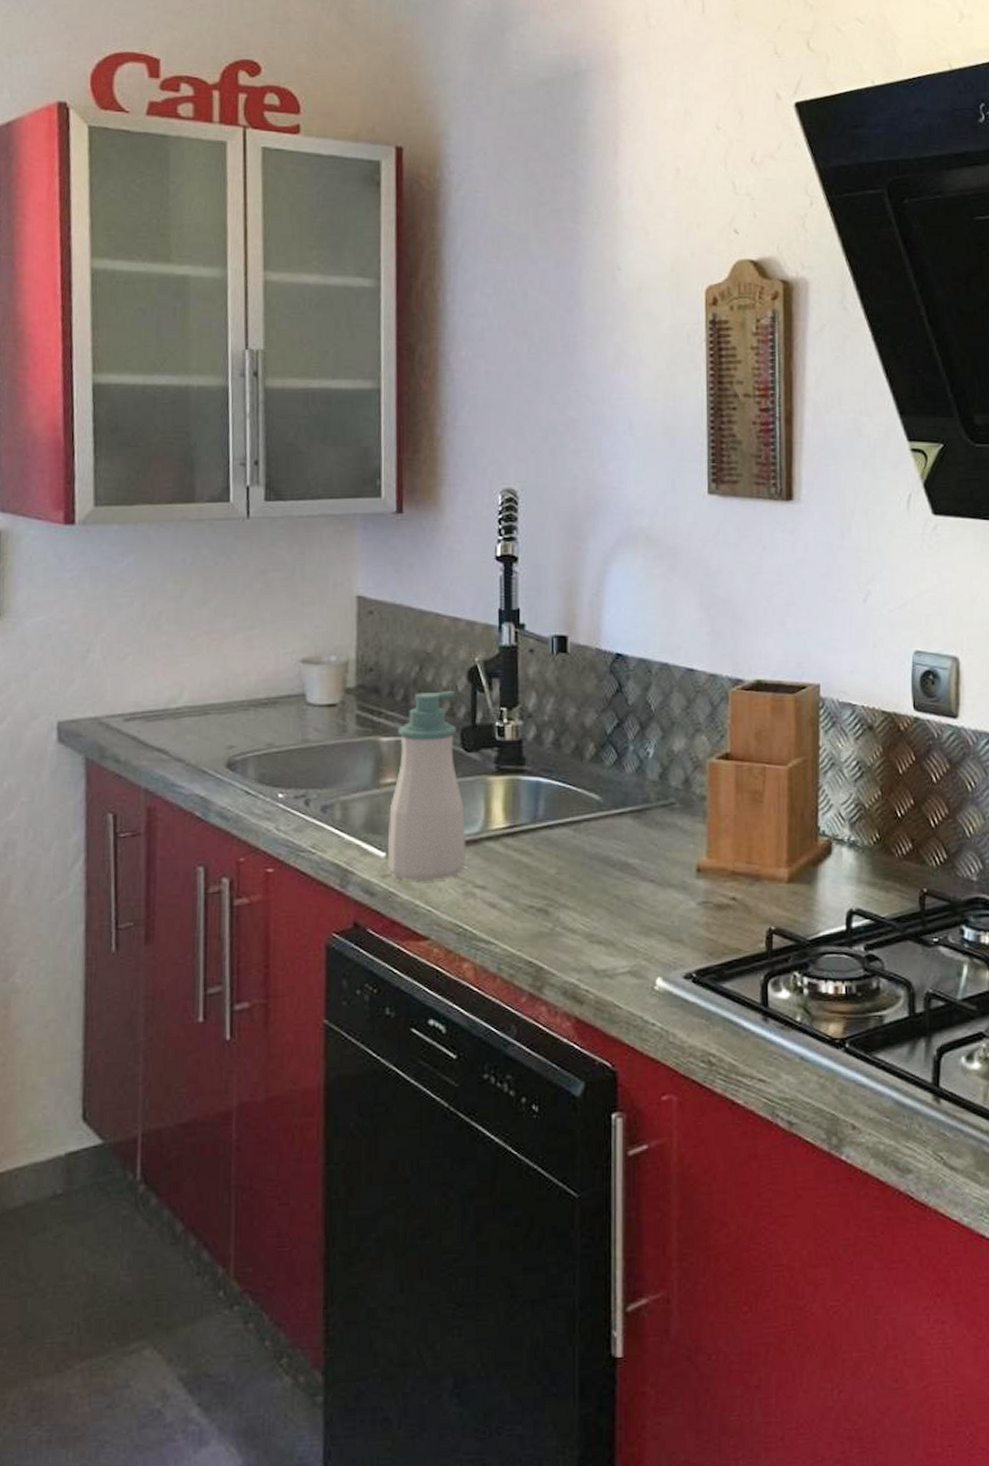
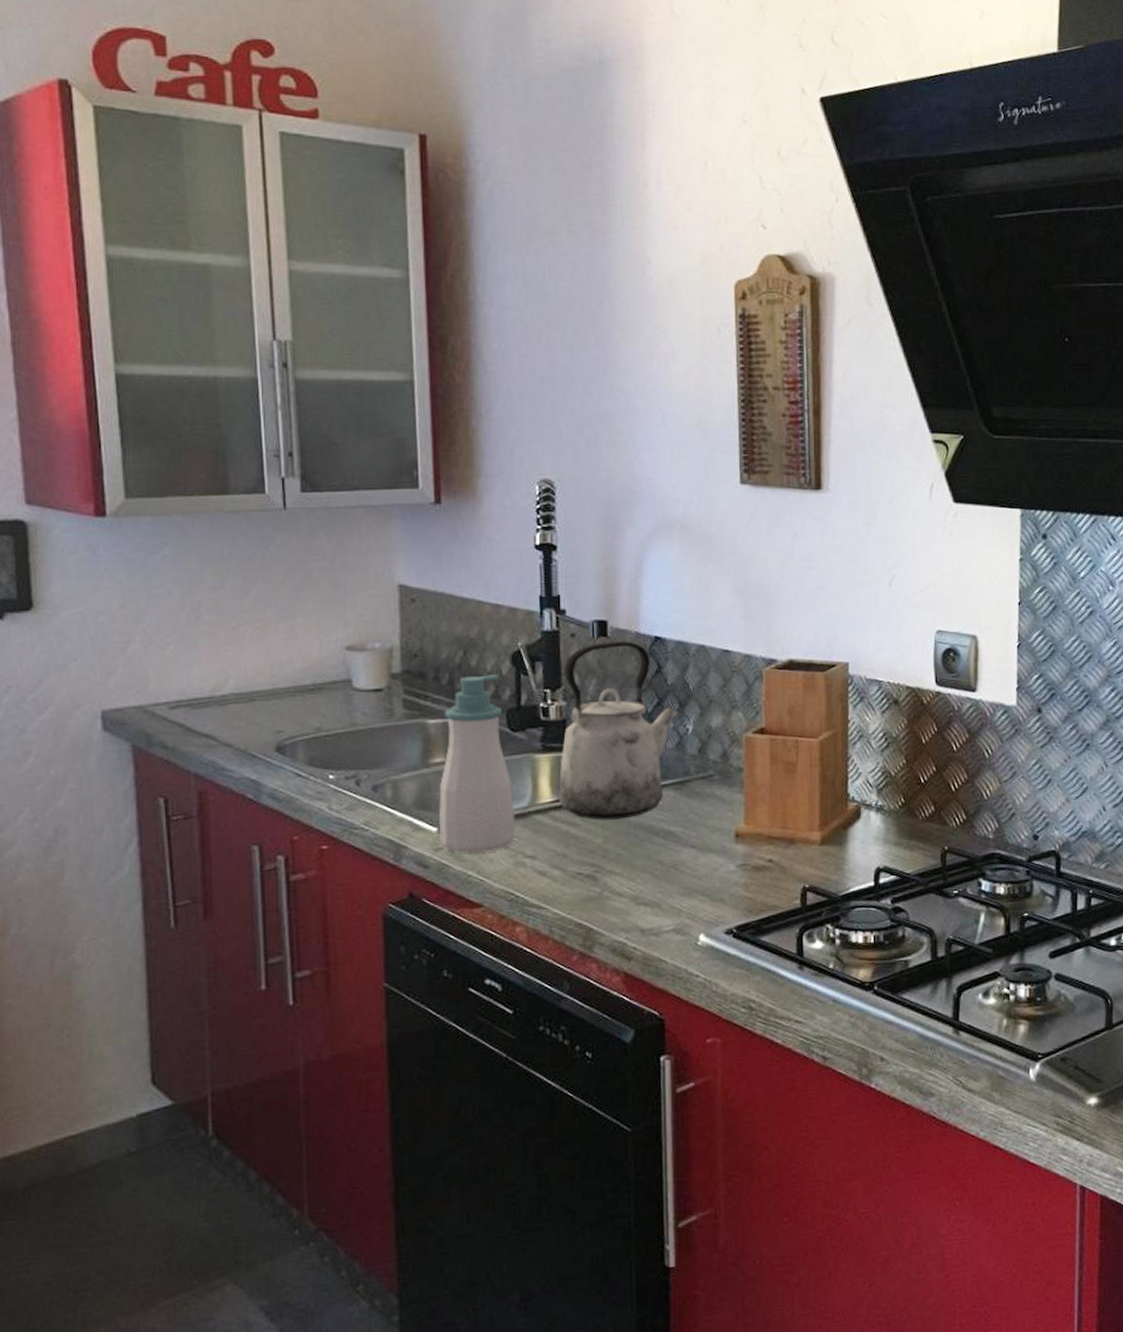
kettle: none [512,658,639,849] -> present [559,641,679,820]

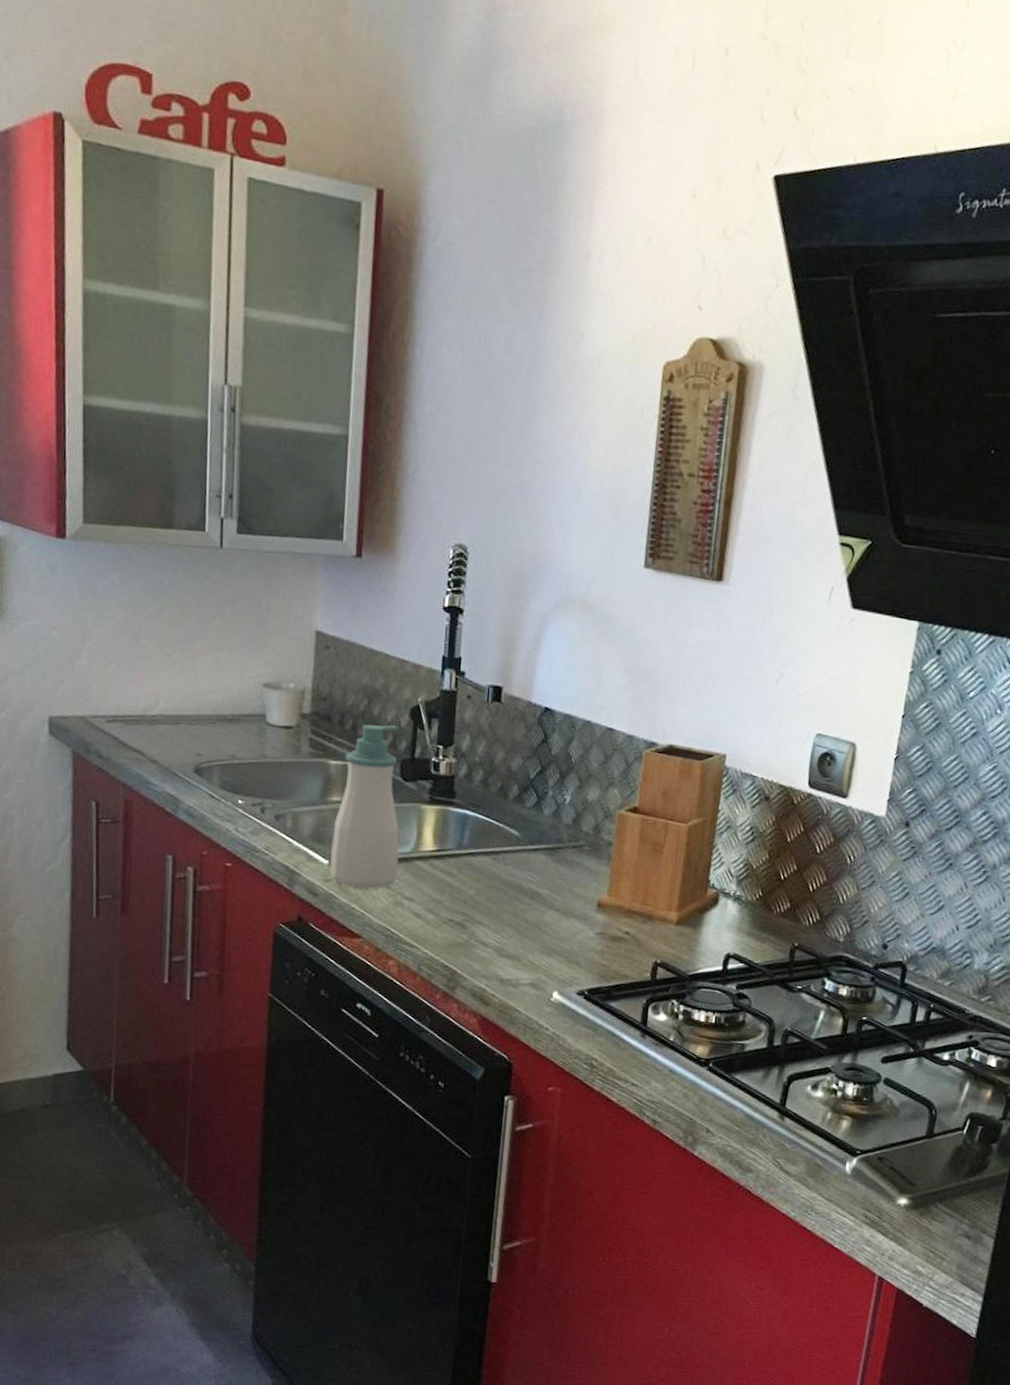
kettle: present [559,641,679,820] -> none [440,707,559,876]

